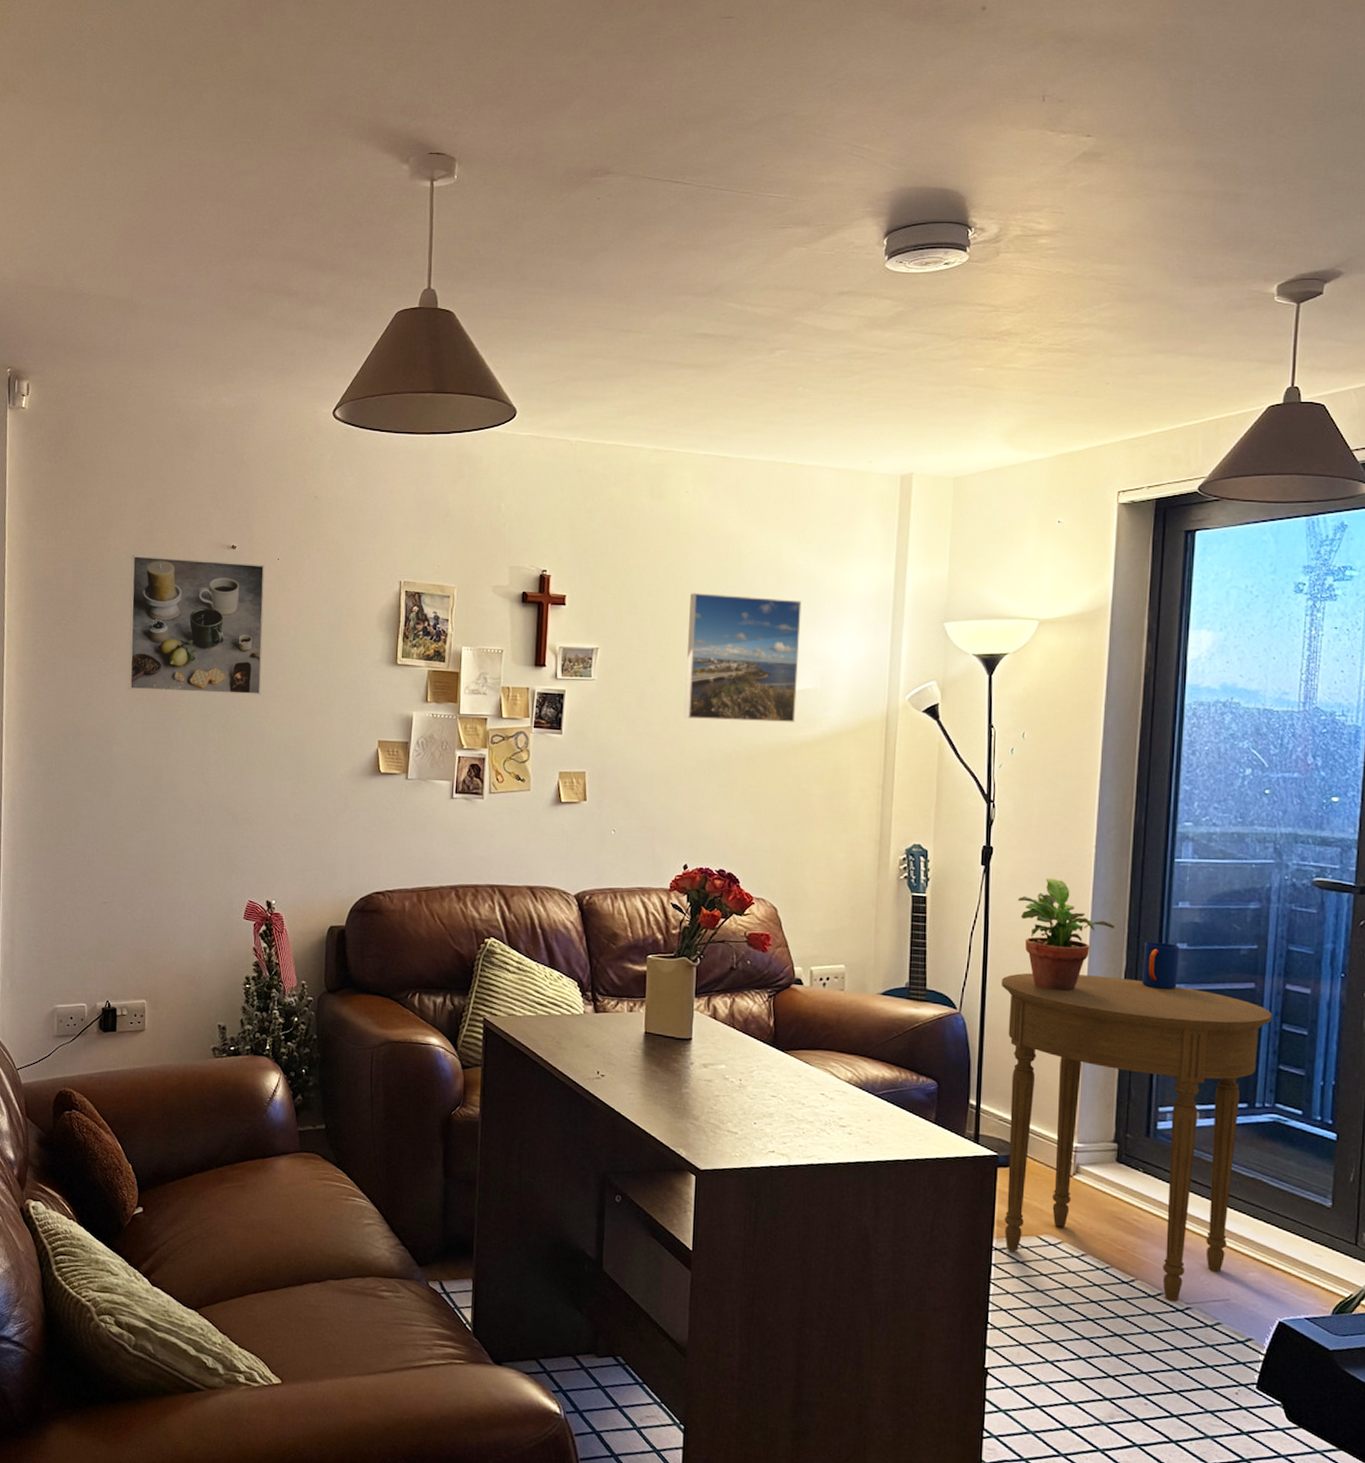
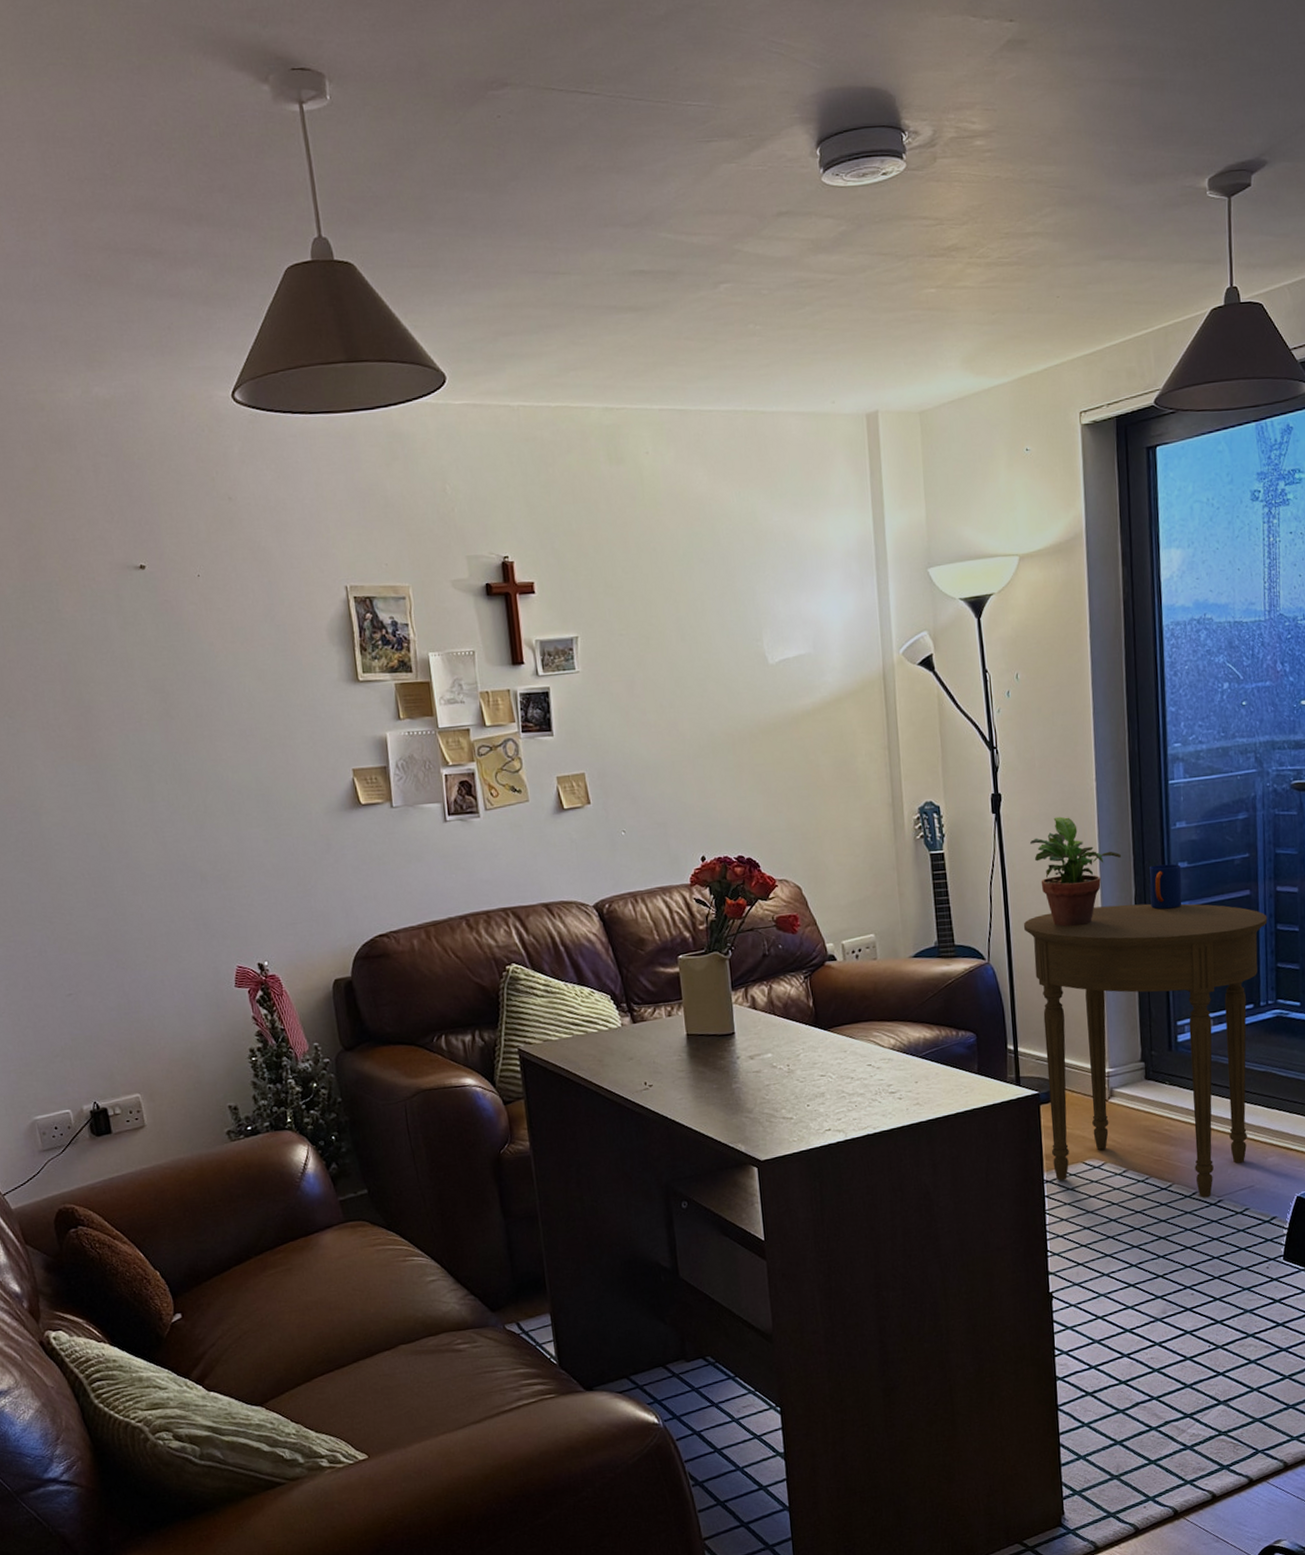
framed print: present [128,555,265,695] -> none [19,584,207,748]
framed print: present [683,593,802,723] -> none [667,561,793,703]

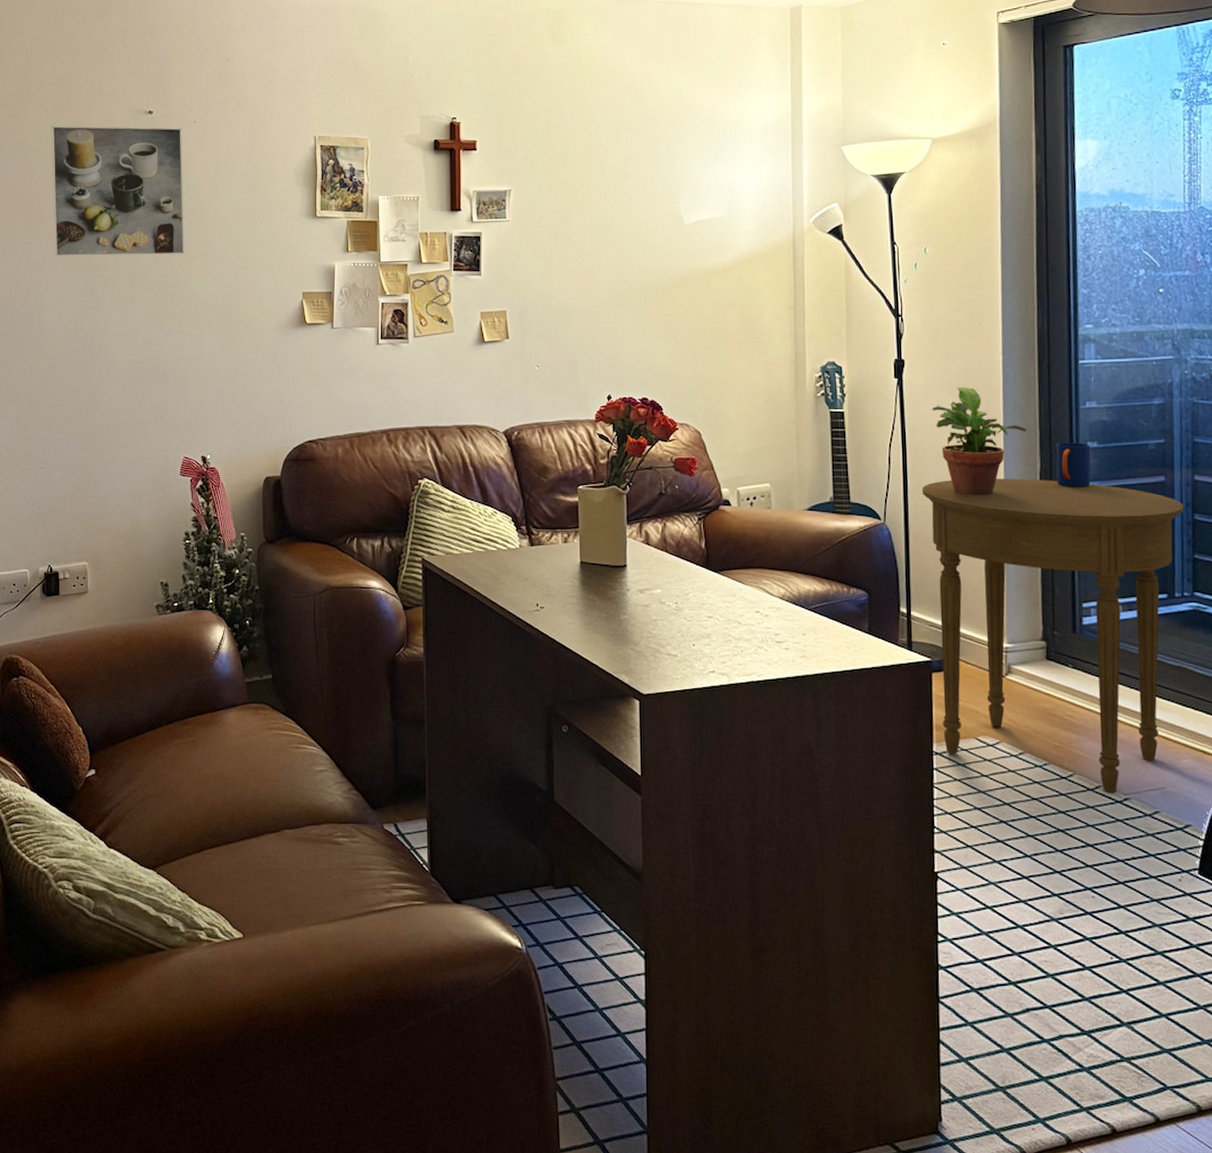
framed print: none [19,584,207,748] -> present [51,125,185,256]

